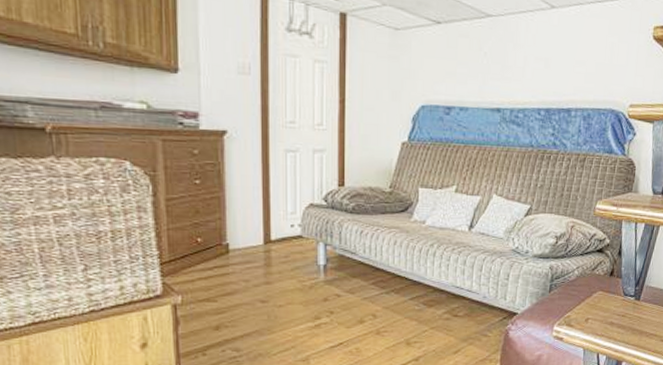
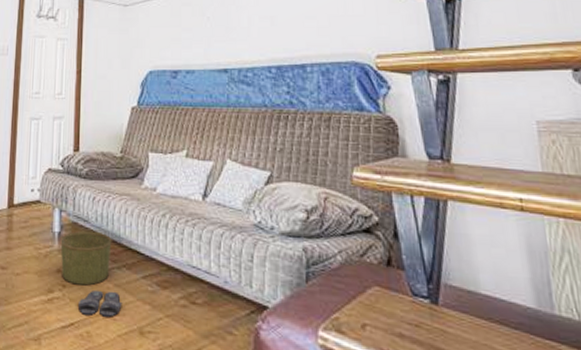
basket: none [326,262,381,310] -> present [60,230,112,286]
slippers: none [347,313,391,336] -> present [79,289,122,318]

